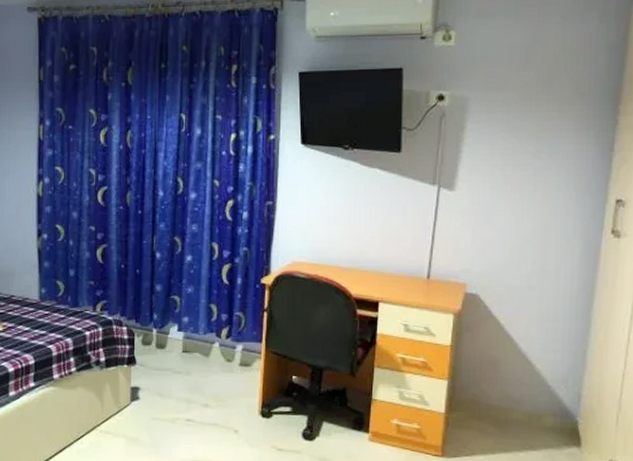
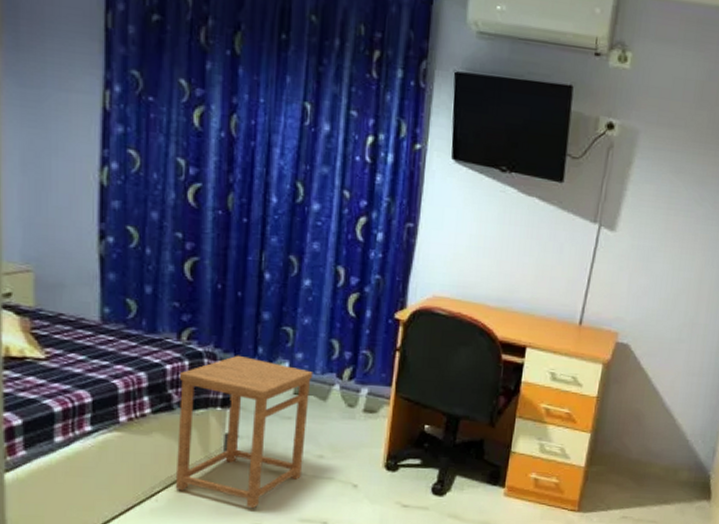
side table: none [95,321,197,451] -> present [175,355,313,509]

